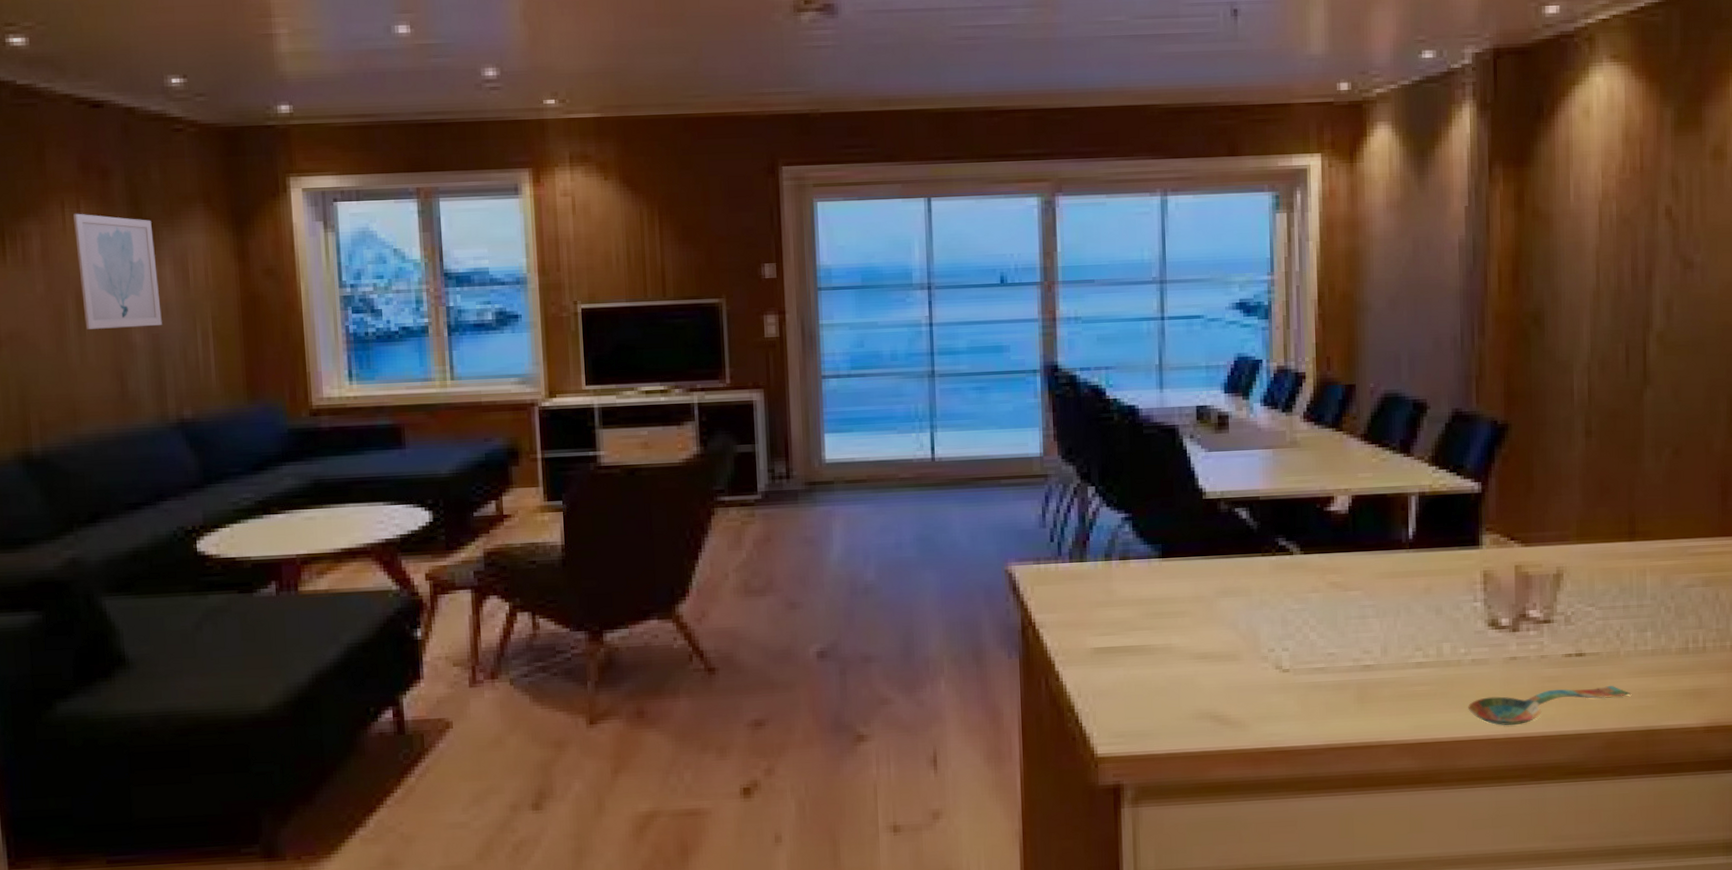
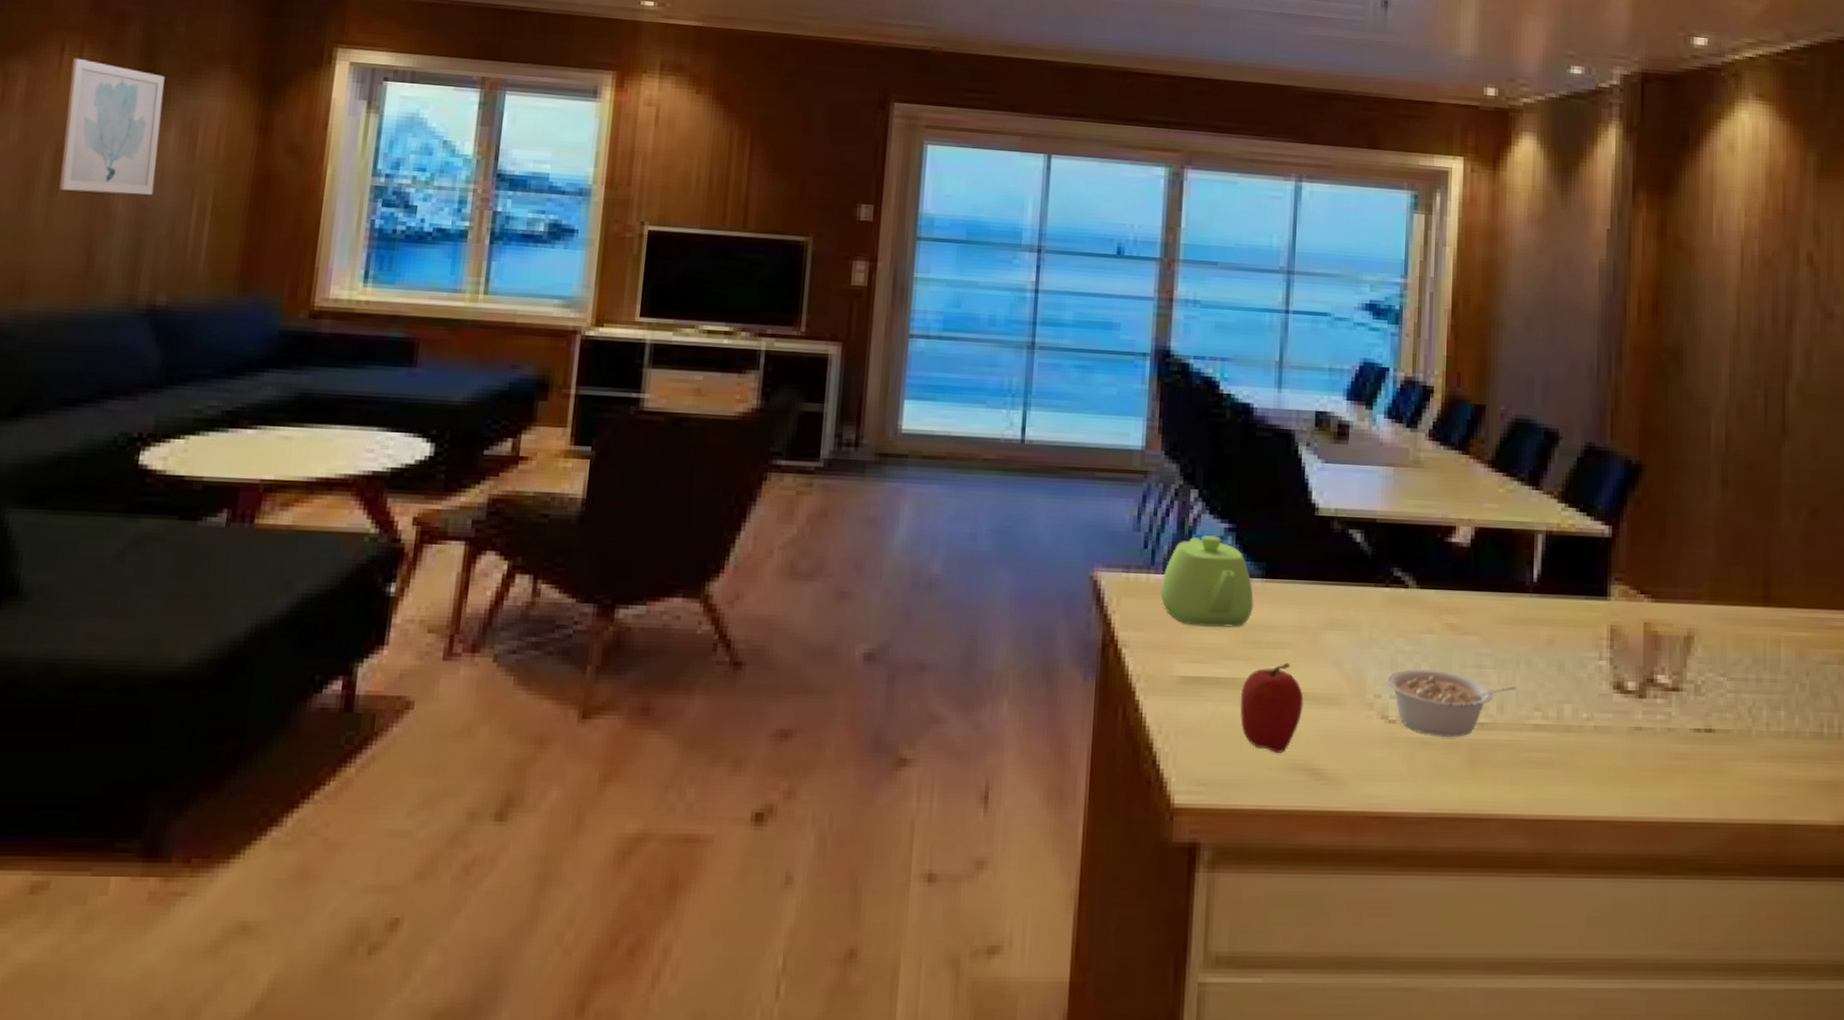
teapot: none [1069,525,1154,605] -> present [1160,535,1254,628]
fruit: none [1148,628,1205,705] -> present [1239,663,1304,753]
legume: none [1278,622,1398,680] -> present [1386,668,1517,737]
spoon: present [1468,685,1631,726] -> none [1588,768,1762,807]

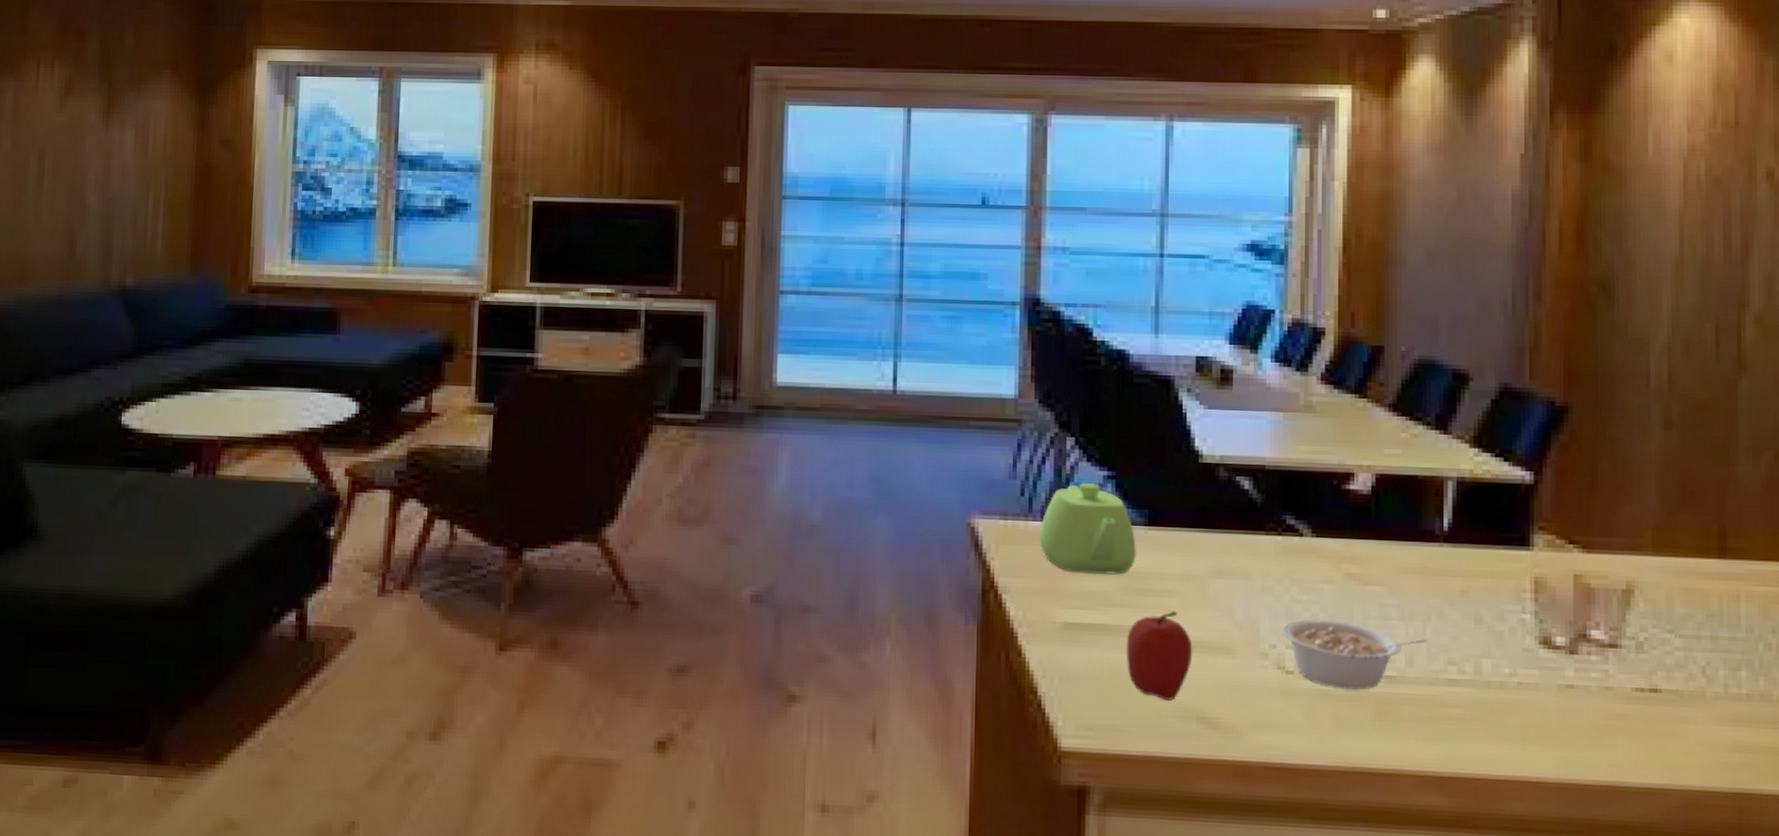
wall art: present [59,57,165,195] -> none [44,73,120,190]

